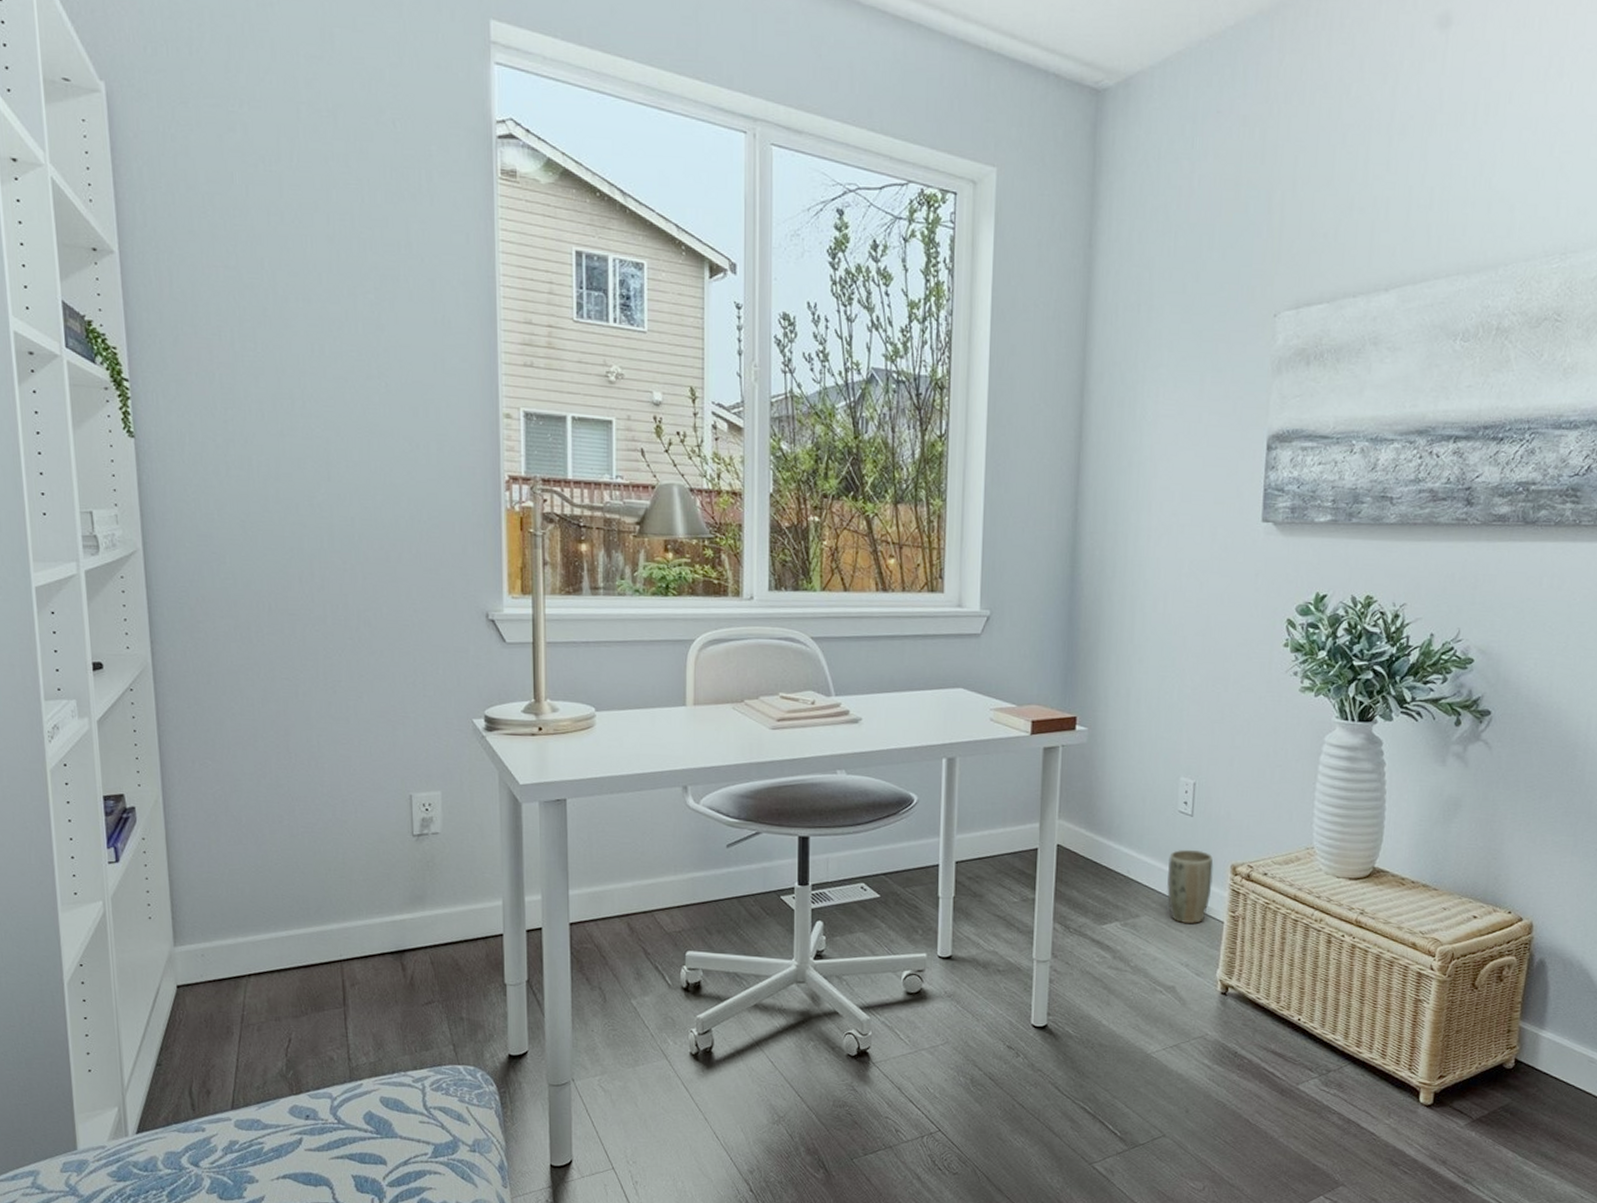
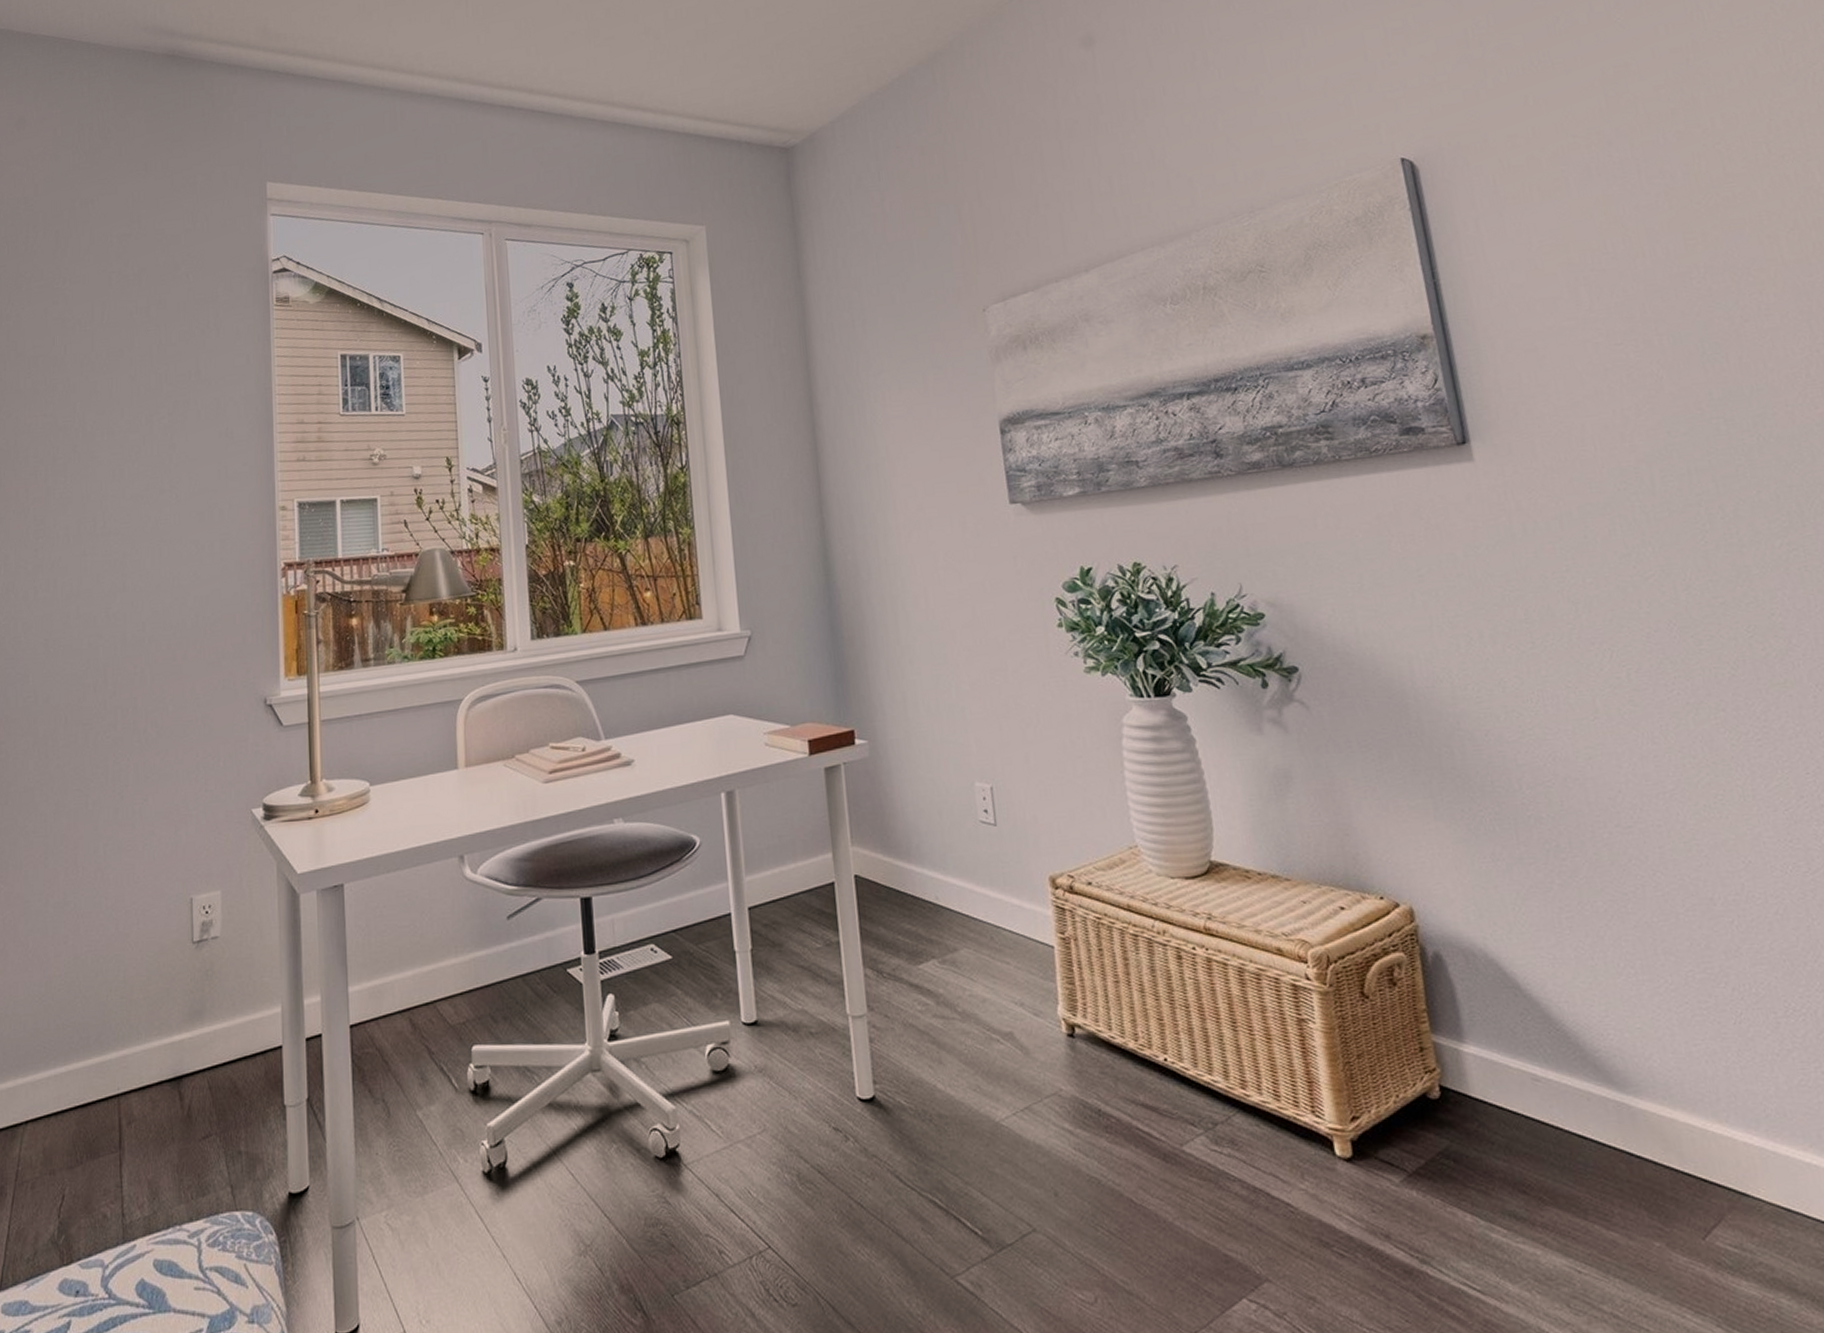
plant pot: present [1166,849,1214,924] -> none [978,863,1034,953]

